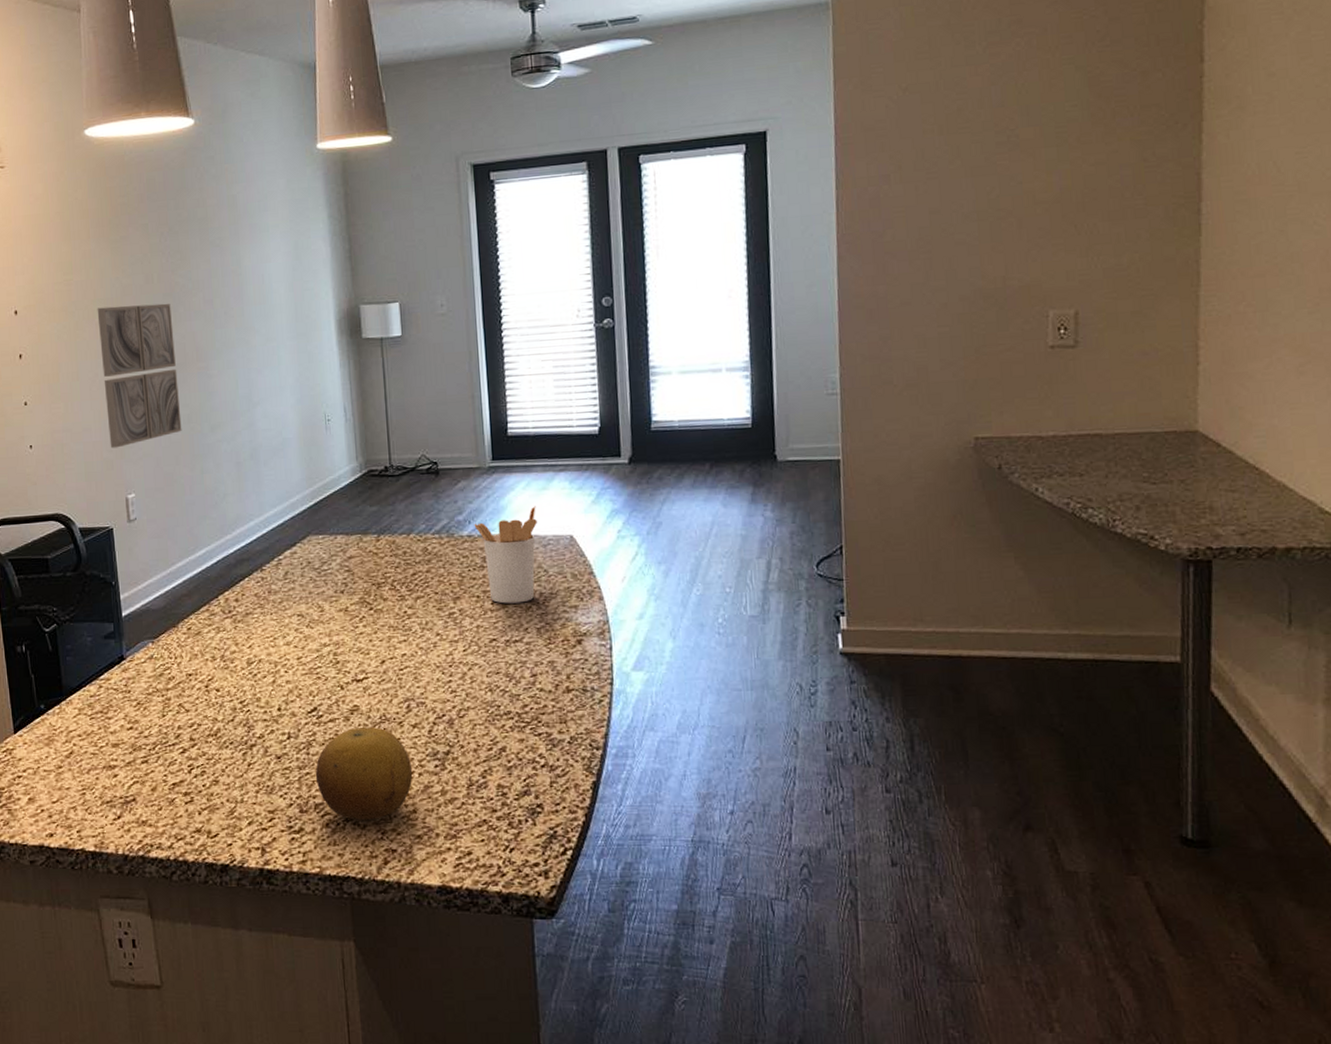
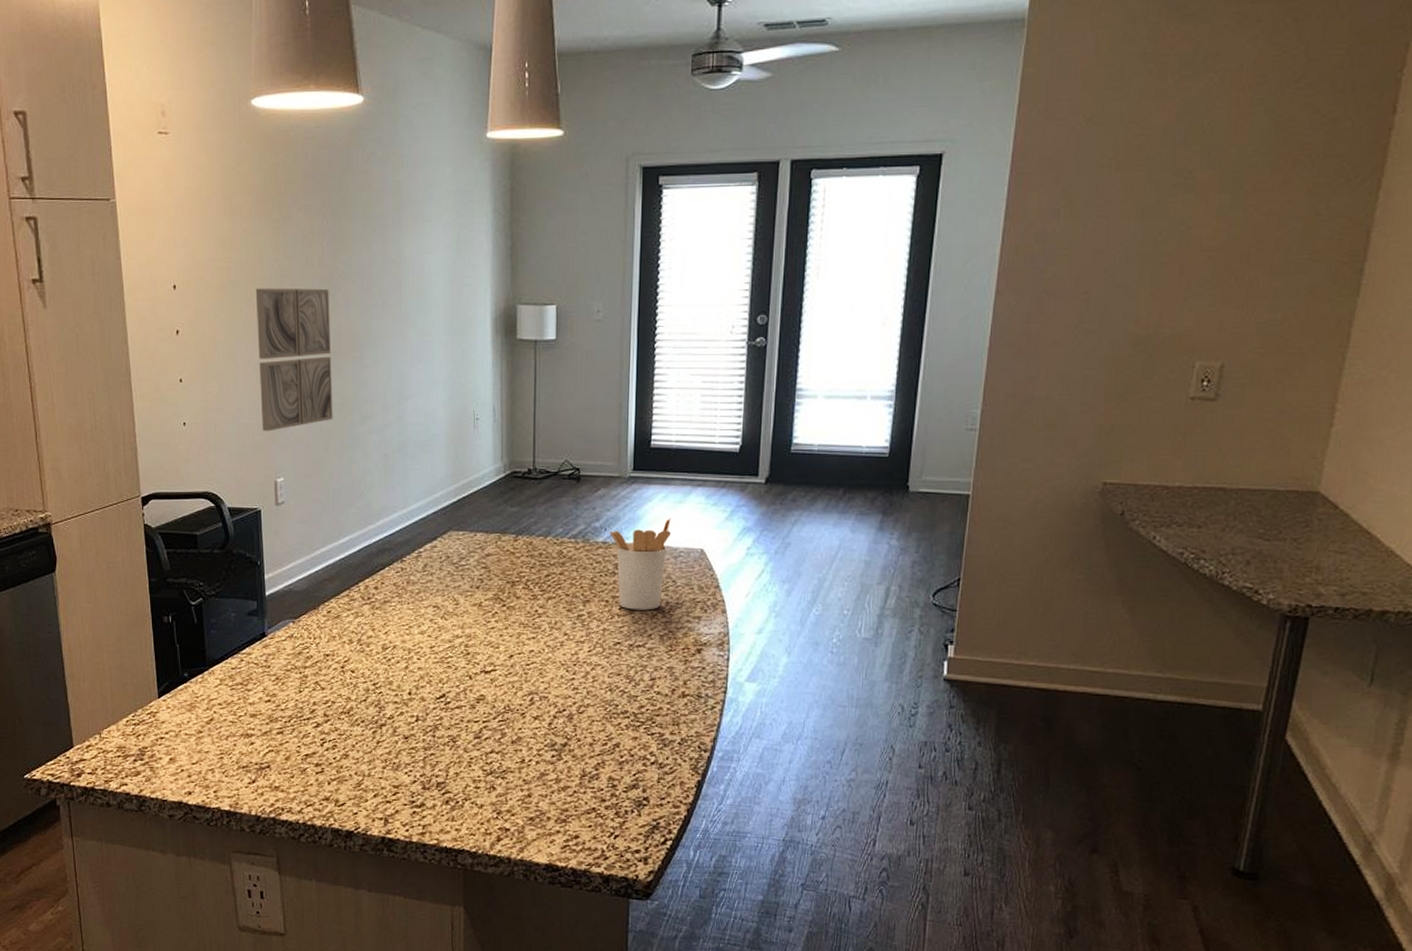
fruit: present [315,727,413,821] -> none [439,716,531,801]

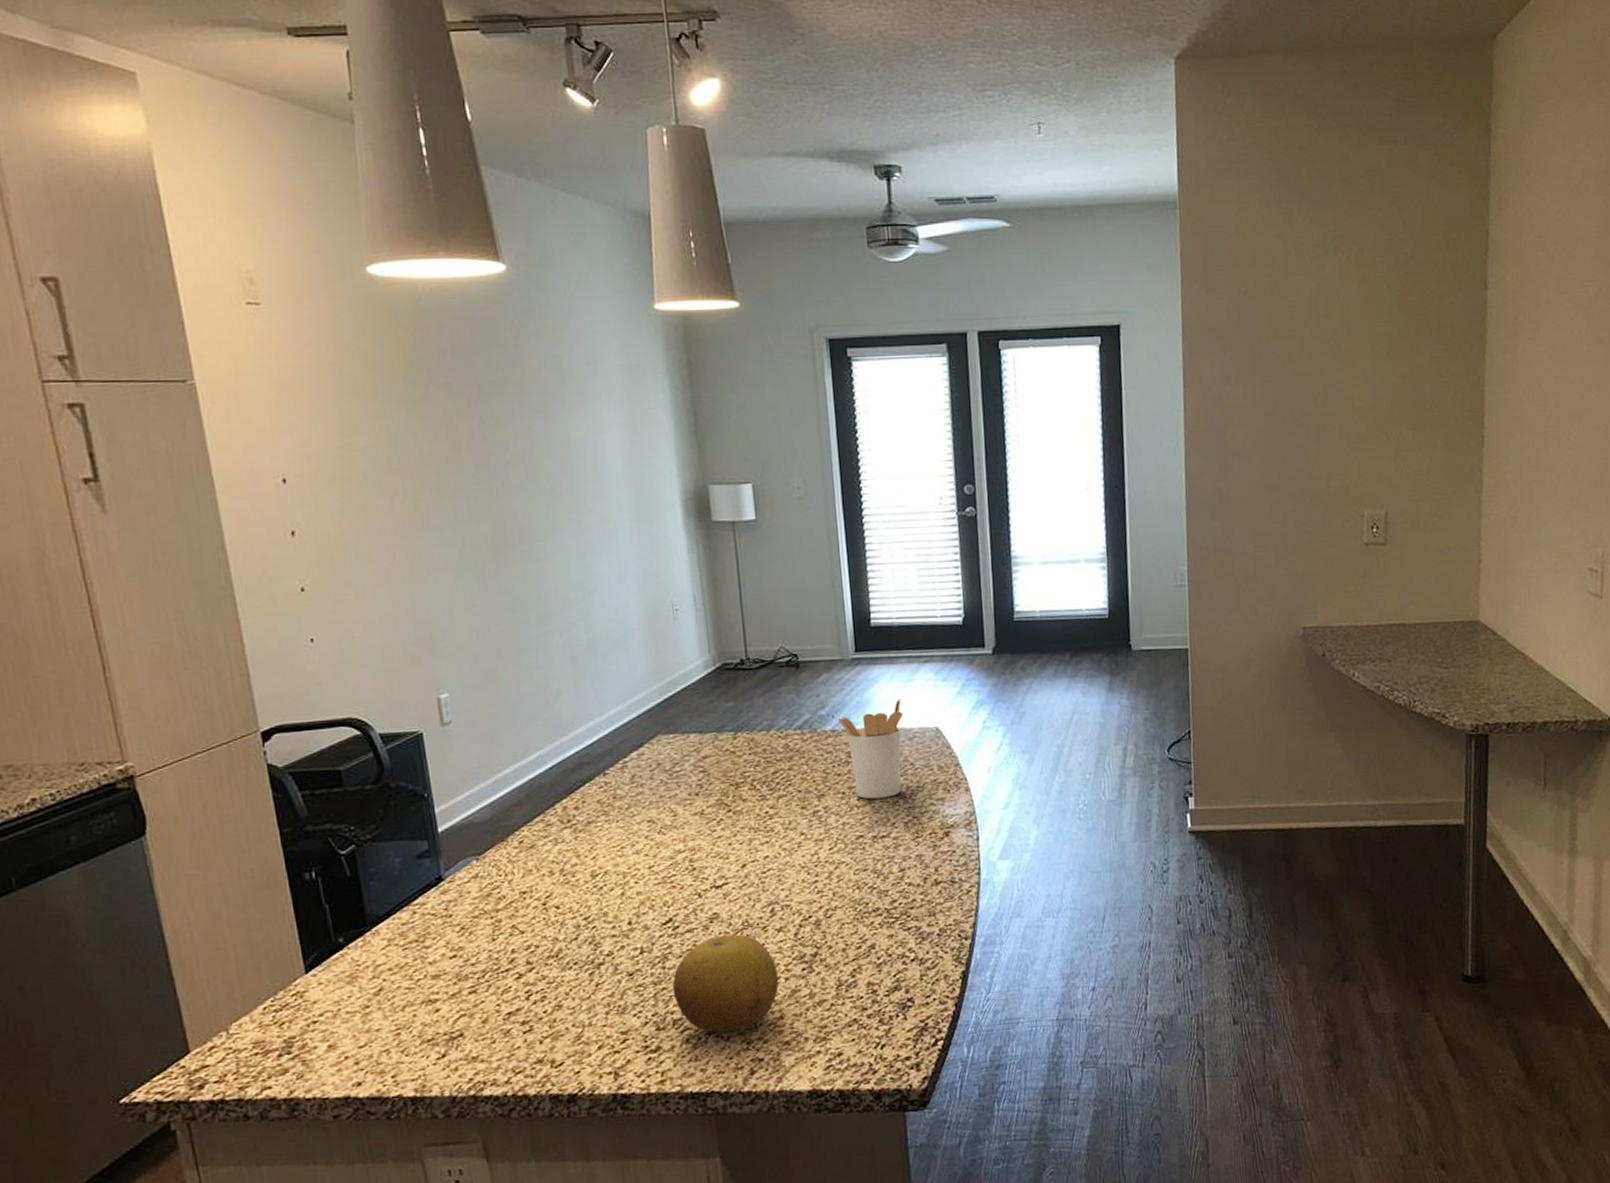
wall art: present [255,288,333,432] -> none [391,475,504,642]
fruit: none [439,716,531,801] -> present [672,934,779,1033]

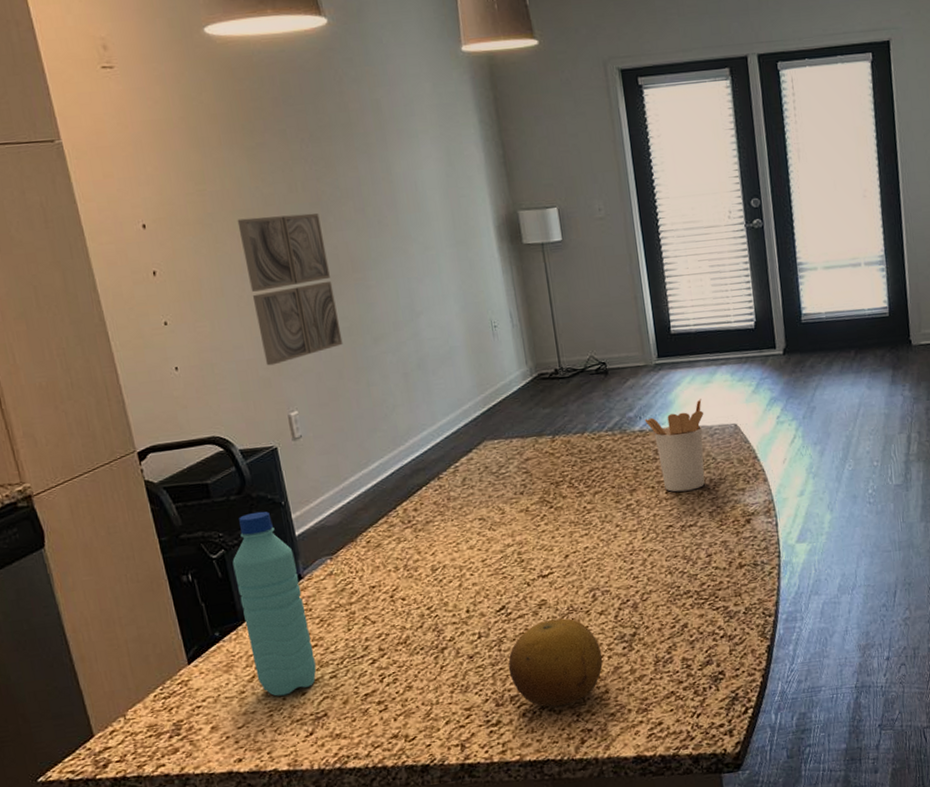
water bottle: none [363,803,454,1013] -> present [232,511,317,696]
wall art: none [391,475,504,642] -> present [237,212,343,366]

